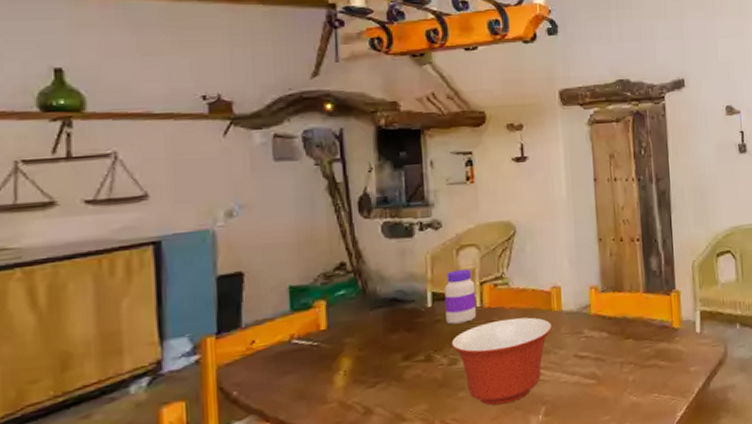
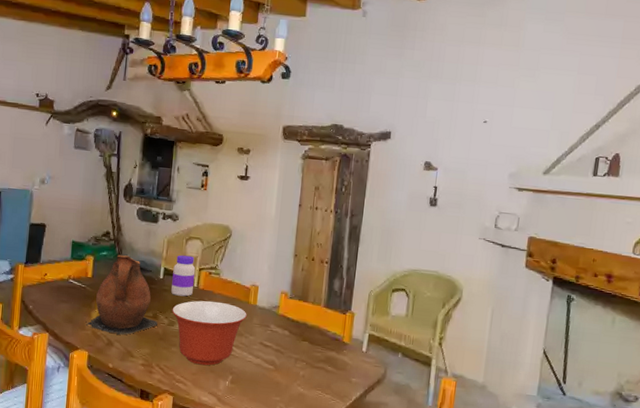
ceramic pitcher: none [328,288,433,399] -> present [86,254,157,335]

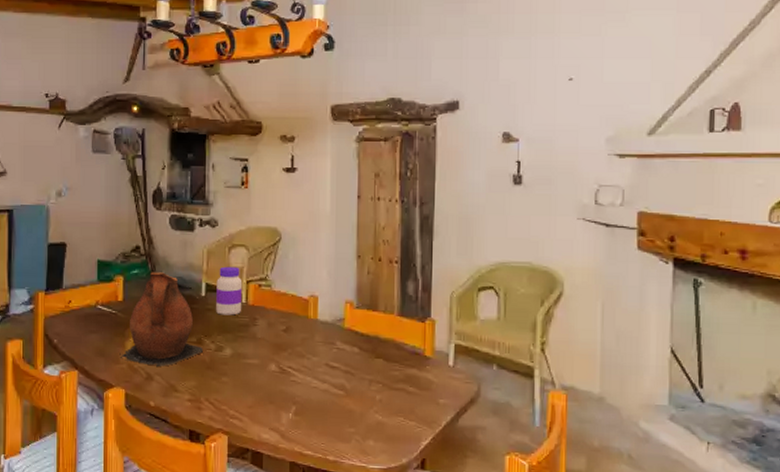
mixing bowl: present [172,300,247,366] -> none [218,318,307,396]

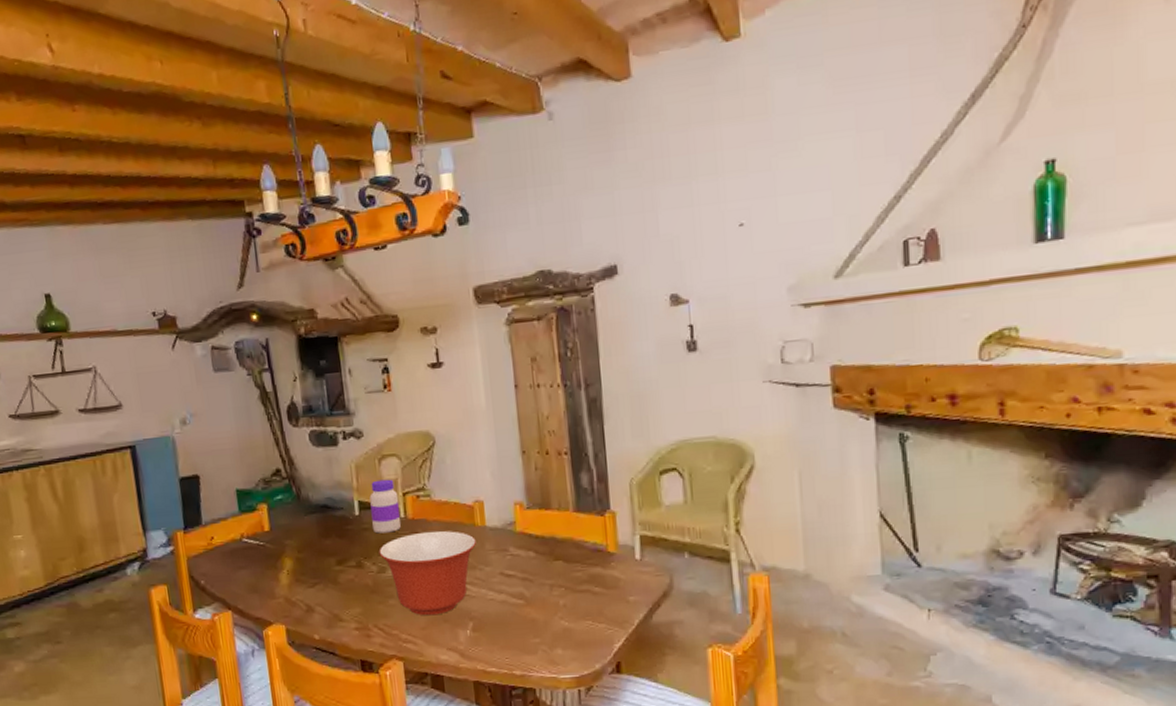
ceramic pitcher: present [121,272,203,367] -> none [275,494,364,597]
mixing bowl: none [218,318,307,396] -> present [379,530,476,616]

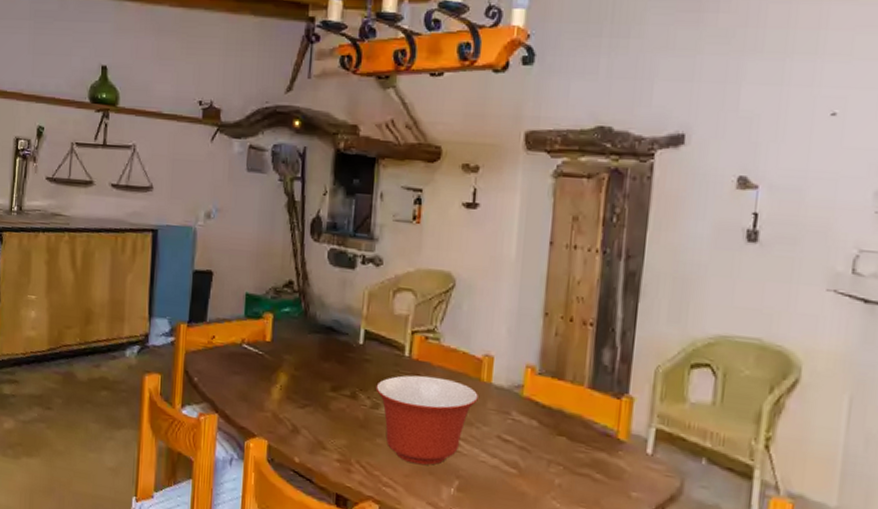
jar: present [369,479,401,534] -> none [374,312,407,370]

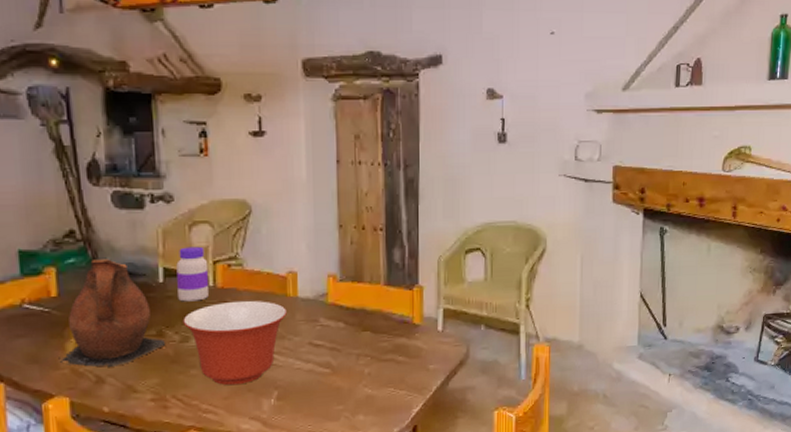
ceramic pitcher: none [265,311,357,420] -> present [60,259,165,367]
jar: none [374,312,407,370] -> present [176,246,210,302]

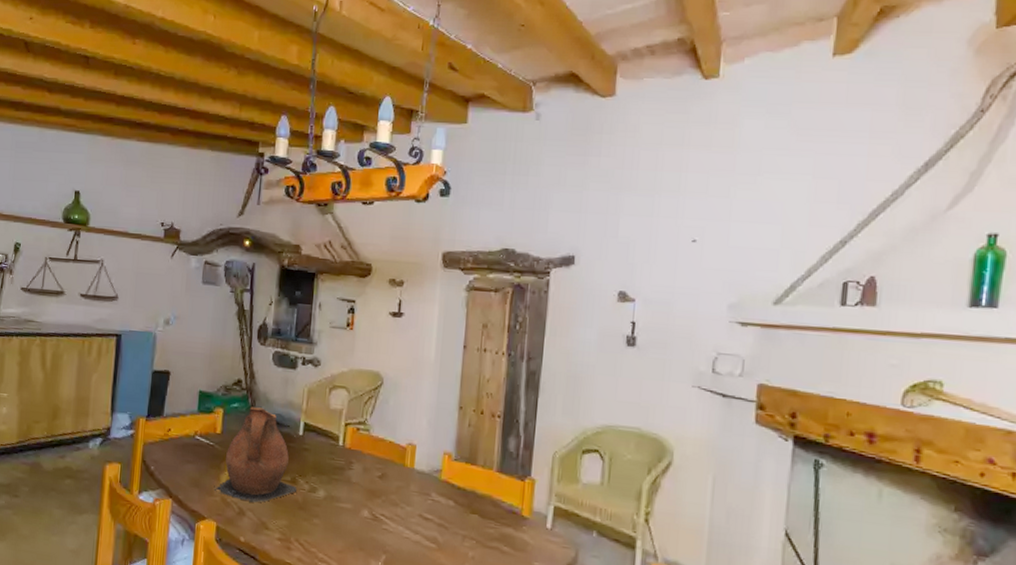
jar: present [176,246,210,302] -> none [312,407,341,457]
mixing bowl: present [183,300,287,386] -> none [313,462,403,542]

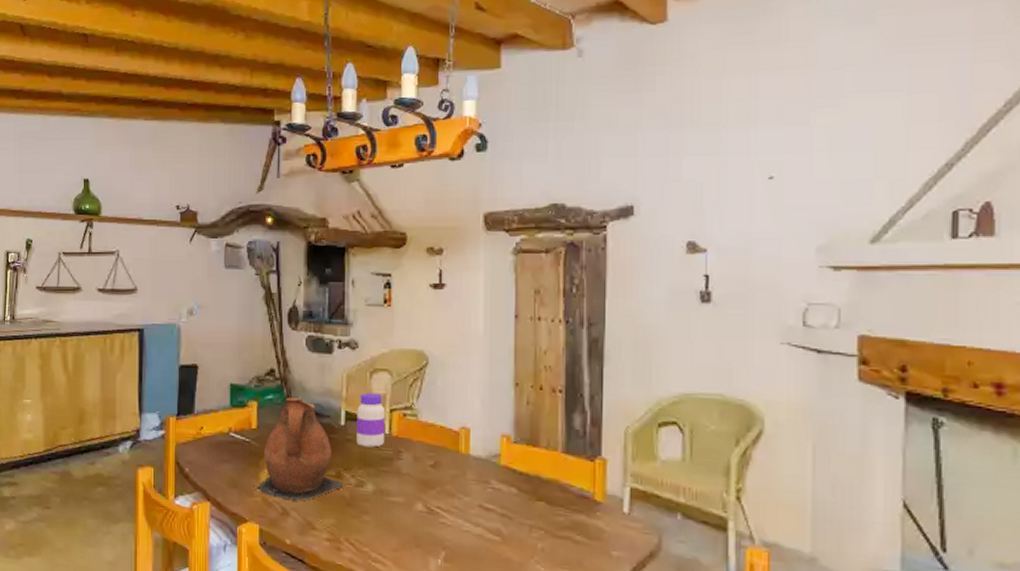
jar: none [312,407,341,457] -> present [357,393,386,448]

